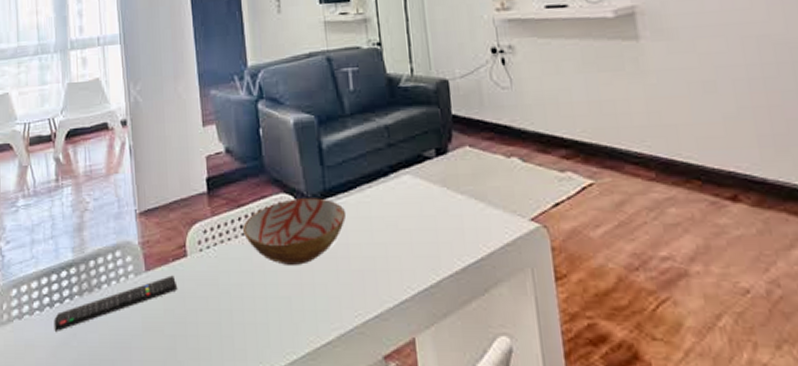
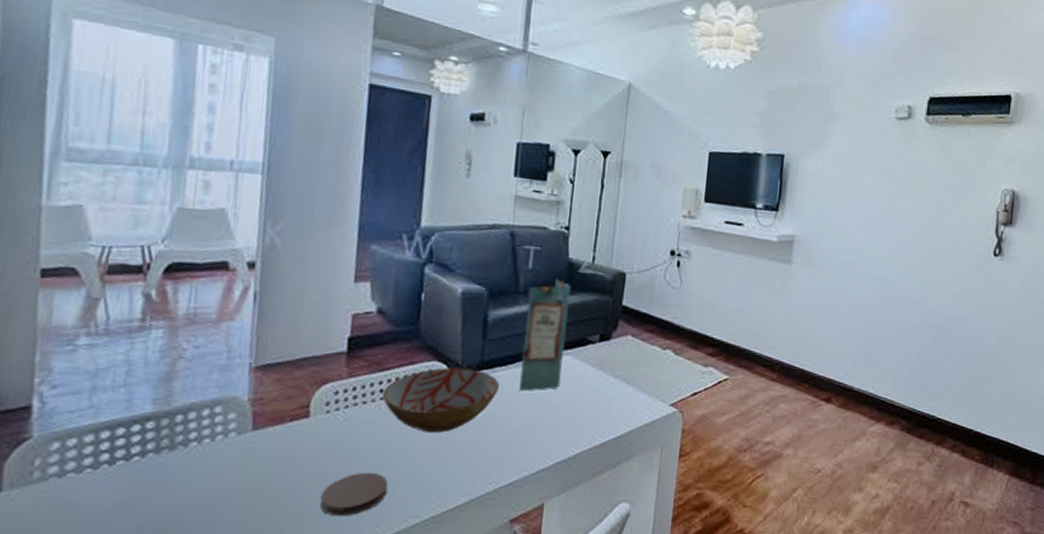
remote control: present [54,275,178,331] -> none [111,436,292,492]
coaster: none [207,307,264,353] -> present [319,472,389,517]
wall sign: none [353,96,405,218] -> present [519,278,572,392]

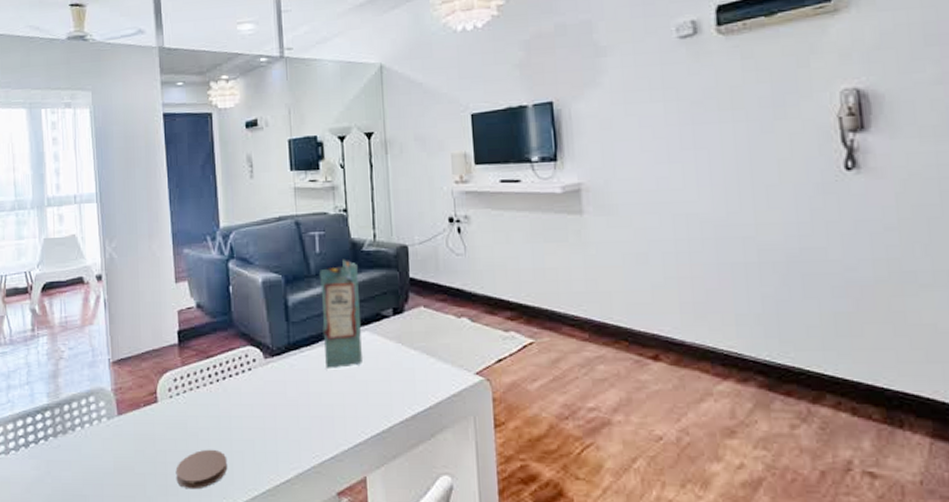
bowl: present [381,367,500,433] -> none [210,351,308,411]

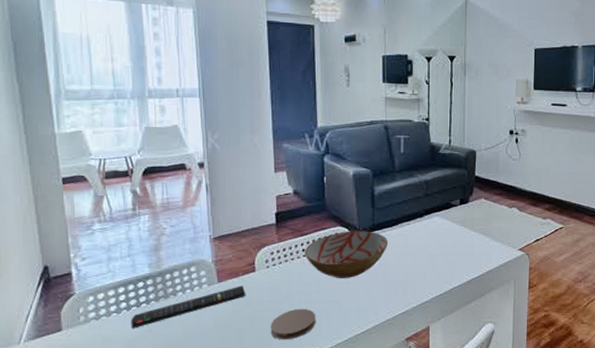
remote control: none [29,419,148,469] -> present [131,286,246,328]
bowl: none [210,351,308,411] -> present [304,231,389,278]
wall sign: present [318,259,362,370] -> none [402,159,435,246]

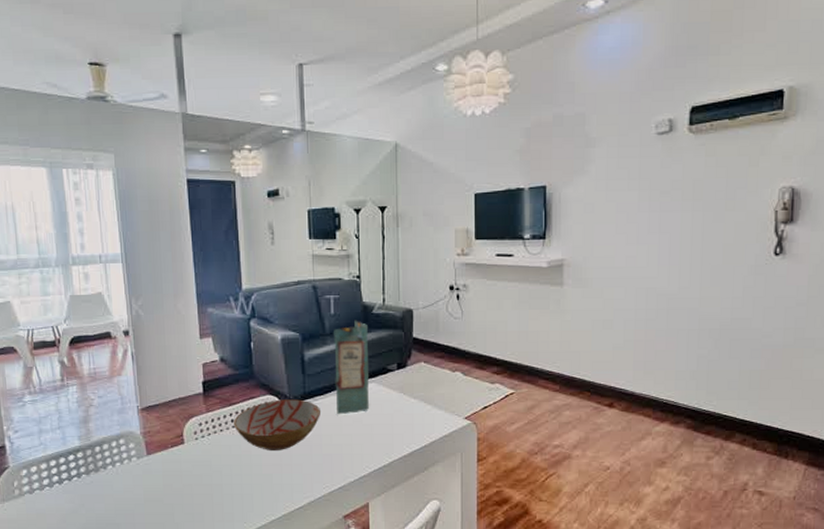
remote control: present [131,286,246,328] -> none [63,458,176,503]
coaster: present [270,308,316,340] -> none [201,482,248,516]
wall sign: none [402,159,435,246] -> present [333,320,369,415]

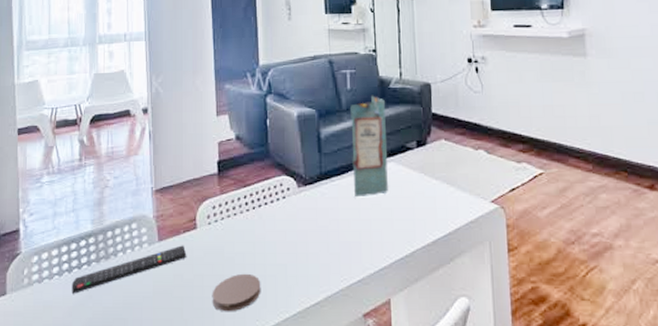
remote control: none [63,458,176,503] -> present [71,245,187,294]
coaster: none [201,482,248,516] -> present [212,273,261,312]
bowl: present [233,399,322,450] -> none [247,180,339,237]

